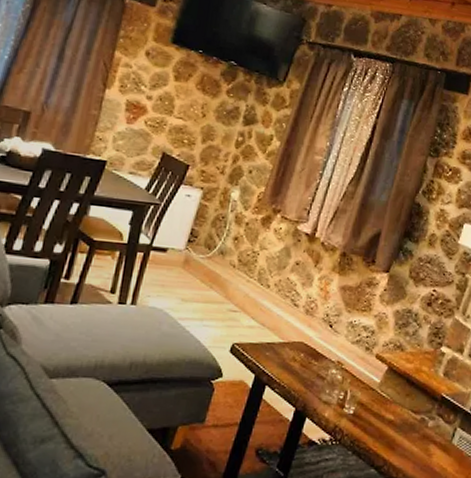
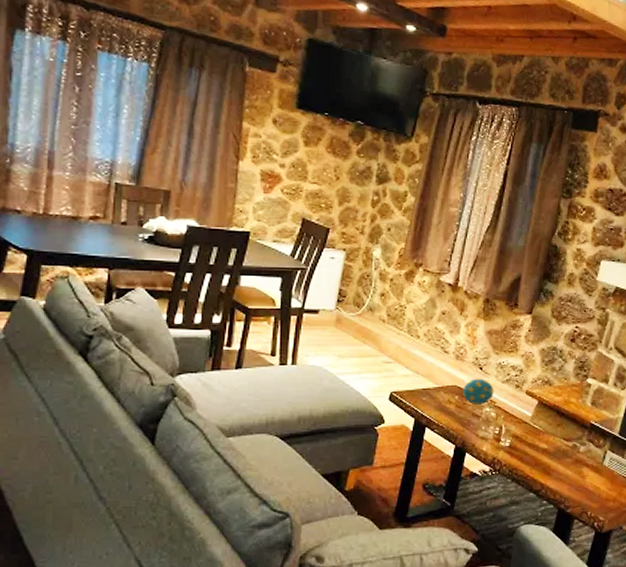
decorative egg: none [309,336,343,366] -> present [463,378,494,406]

